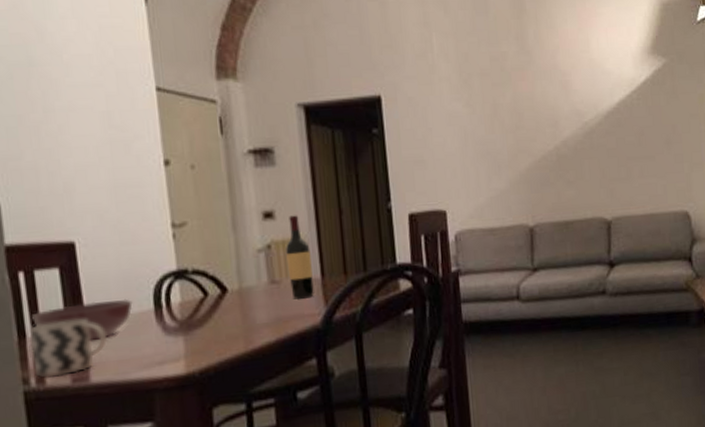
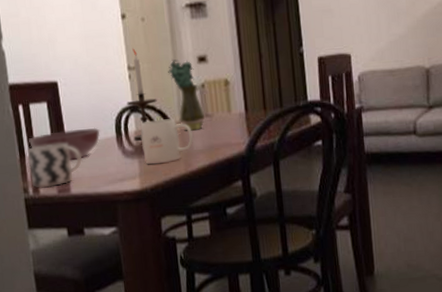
candlestick: none [169,201,210,314] -> present [126,48,157,141]
mug: none [186,286,257,343] -> present [140,118,194,165]
vase: none [224,214,271,301] -> present [168,59,205,131]
wine bottle: present [286,215,314,299] -> none [216,59,240,130]

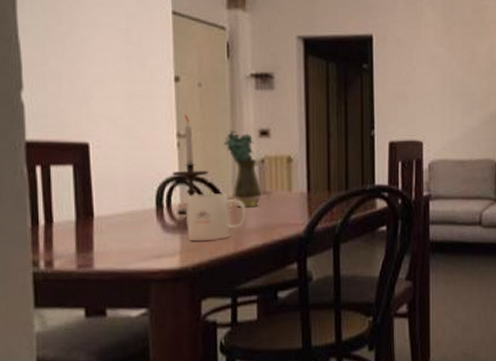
cup: present [28,143,83,188] -> none [42,213,112,262]
bowl: present [29,127,100,160] -> none [45,197,137,232]

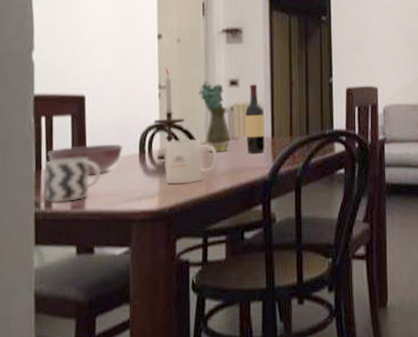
cup: none [42,213,112,262] -> present [44,158,102,203]
bowl: none [45,197,137,232] -> present [48,143,123,175]
wine bottle: none [278,135,300,210] -> present [245,84,265,154]

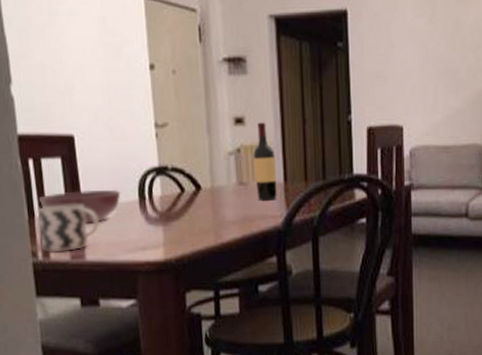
candlestick: present [153,68,185,159] -> none [152,103,187,207]
mug: present [164,138,218,184] -> none [166,184,226,234]
vase: present [198,80,231,153] -> none [200,118,239,199]

